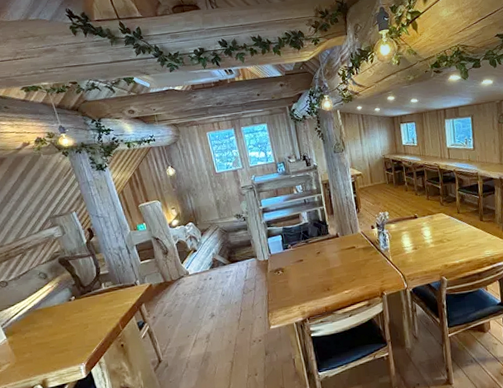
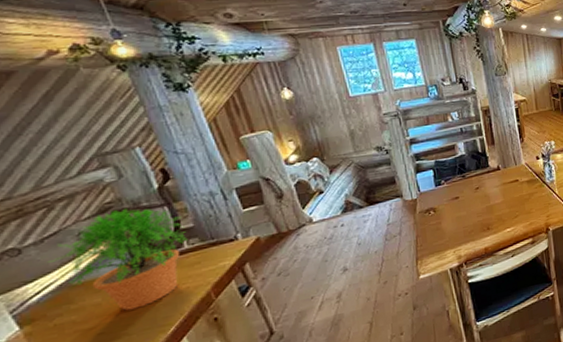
potted plant: none [23,256,105,332] -> present [49,207,188,311]

